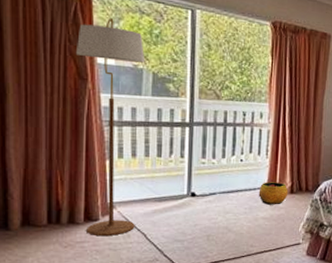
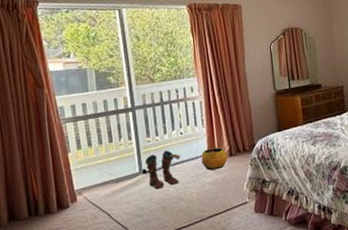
floor lamp: present [75,18,146,236] -> none [31,31,100,221]
boots: none [195,176,237,216] -> present [144,150,181,190]

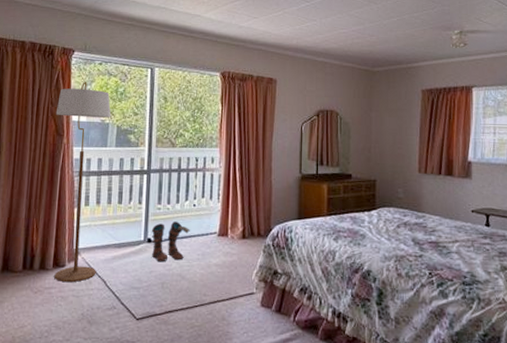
floor lamp: none [31,31,100,221] -> present [54,82,111,282]
clay pot: present [201,147,228,171] -> none [211,226,240,251]

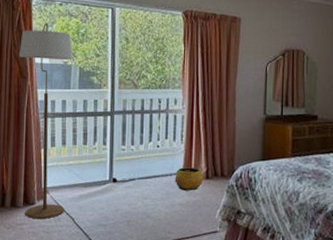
boots: present [151,221,190,262] -> none [116,162,154,201]
clay pot: none [211,226,240,251] -> present [175,167,204,191]

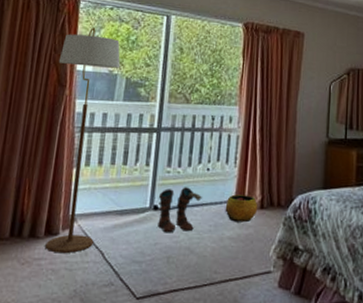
boots: none [116,162,154,201] -> present [158,187,202,233]

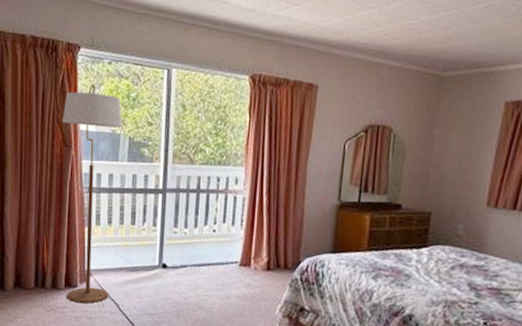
boots: present [158,187,202,233] -> none [166,247,209,290]
clay pot: present [225,194,258,223] -> none [231,255,265,283]

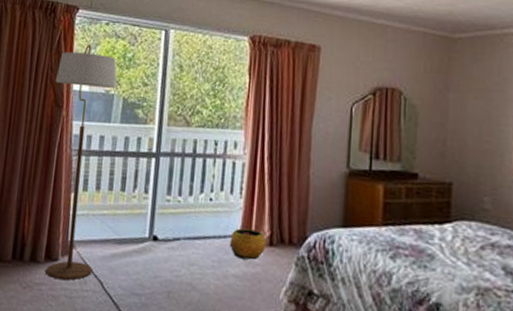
clay pot: none [231,255,265,283] -> present [229,228,267,260]

